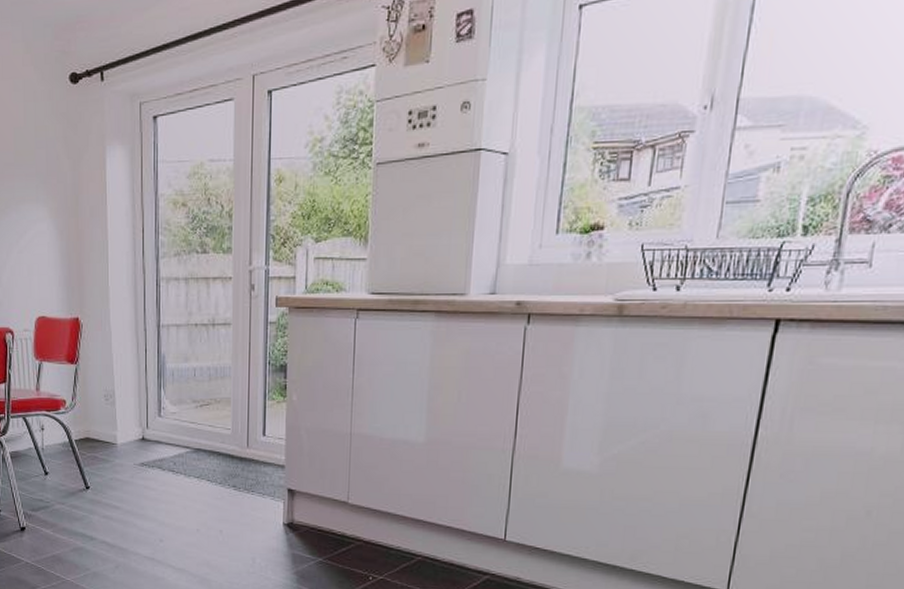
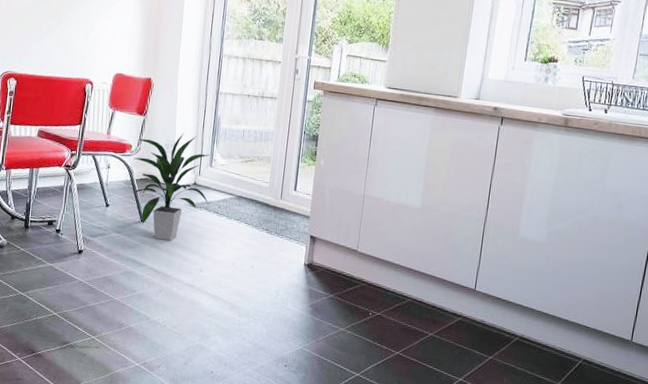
indoor plant: none [70,378,162,508] -> present [132,132,210,241]

